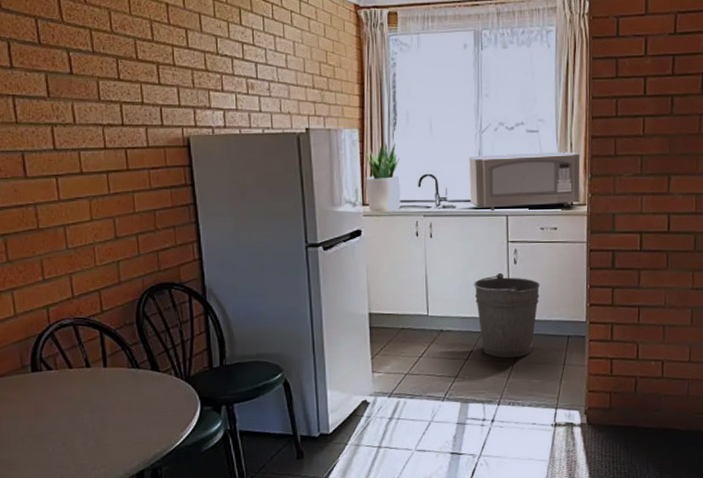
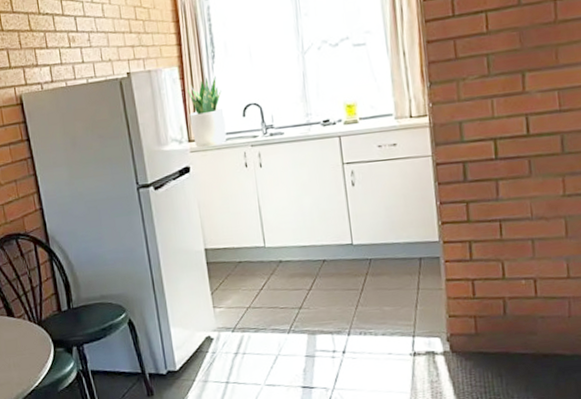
microwave: present [469,151,580,212] -> none [293,60,420,134]
bucket: present [474,272,540,359] -> none [310,196,384,286]

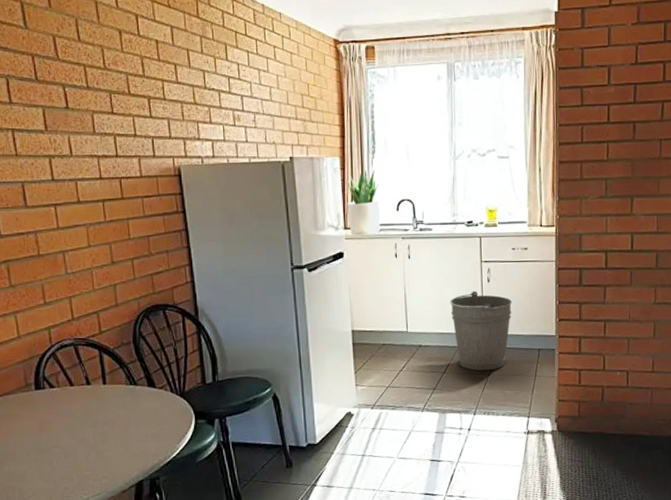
bucket: none [310,196,384,286] -> present [450,290,512,371]

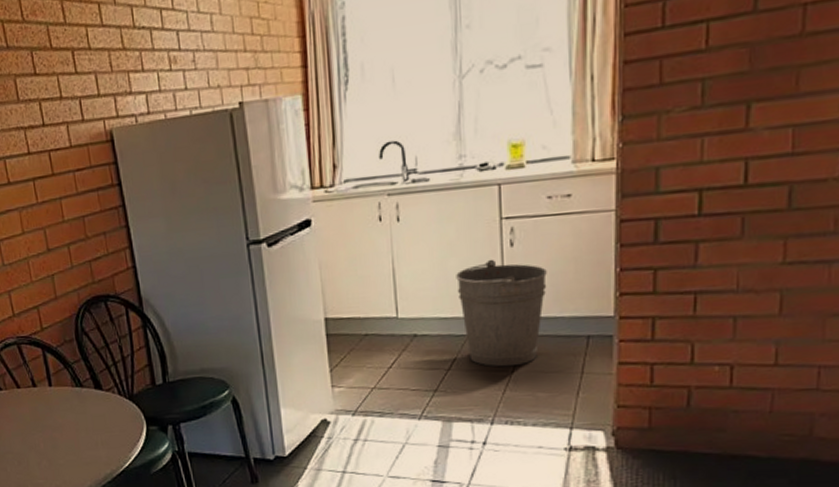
planter: present [347,169,380,236] -> none [313,107,358,196]

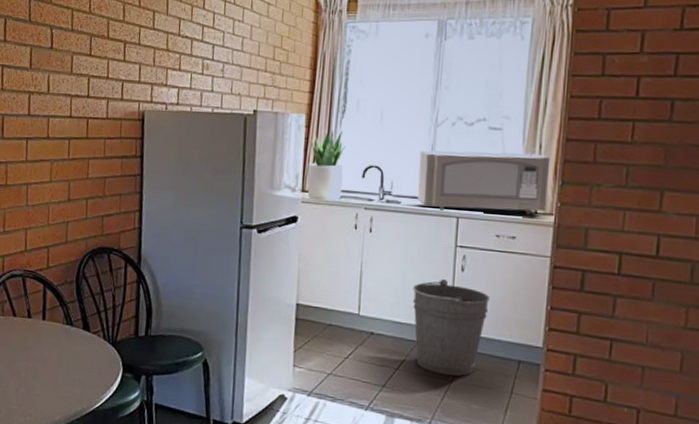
planter: none [313,107,358,196] -> present [307,129,345,201]
microwave: none [445,87,606,181] -> present [417,150,551,215]

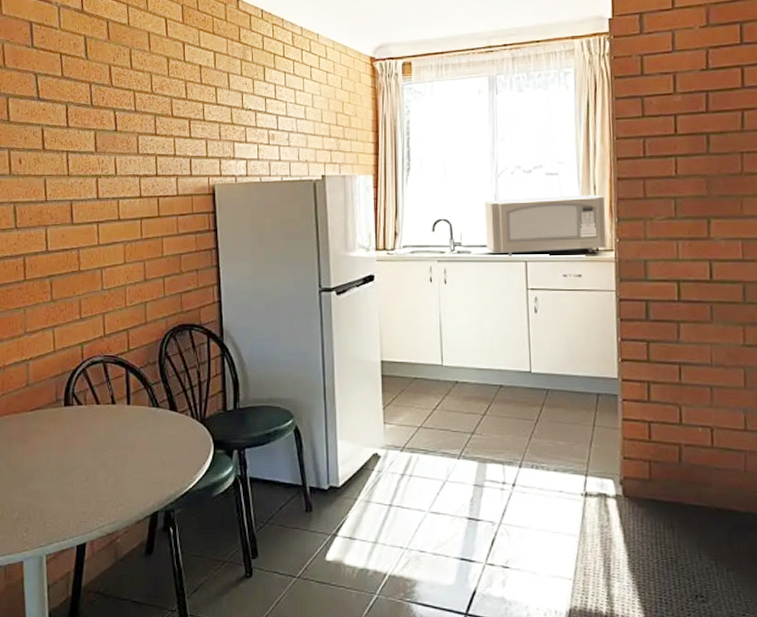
planter: present [307,129,345,201] -> none [379,187,414,257]
bucket: present [412,278,490,377] -> none [491,322,564,416]

